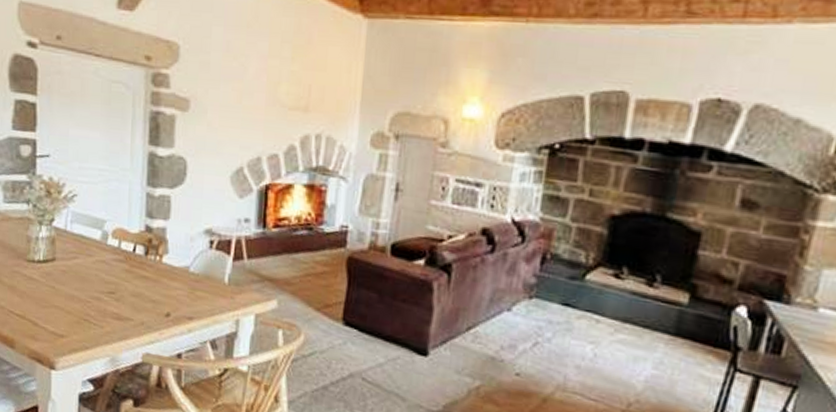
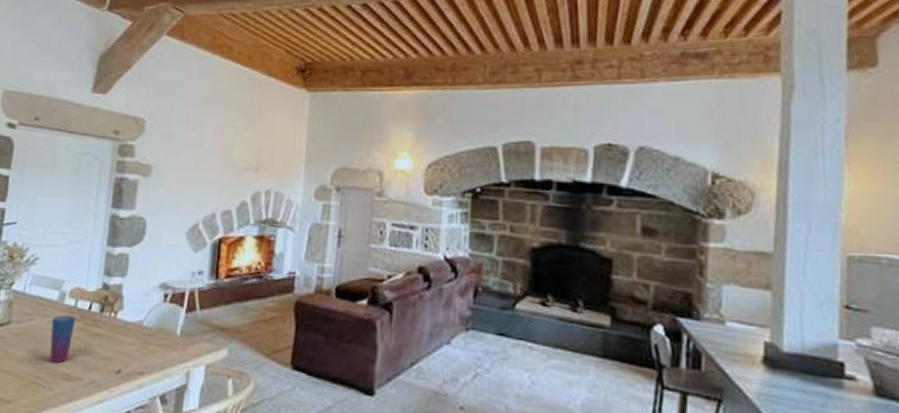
cup: none [96,254,121,303] -> present [49,314,76,363]

